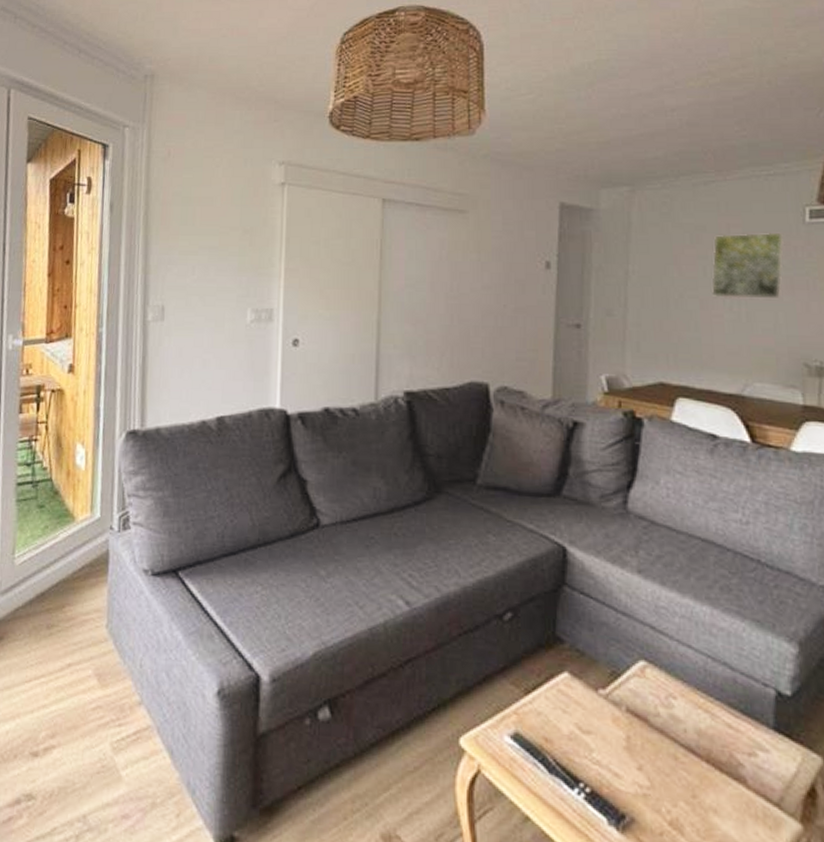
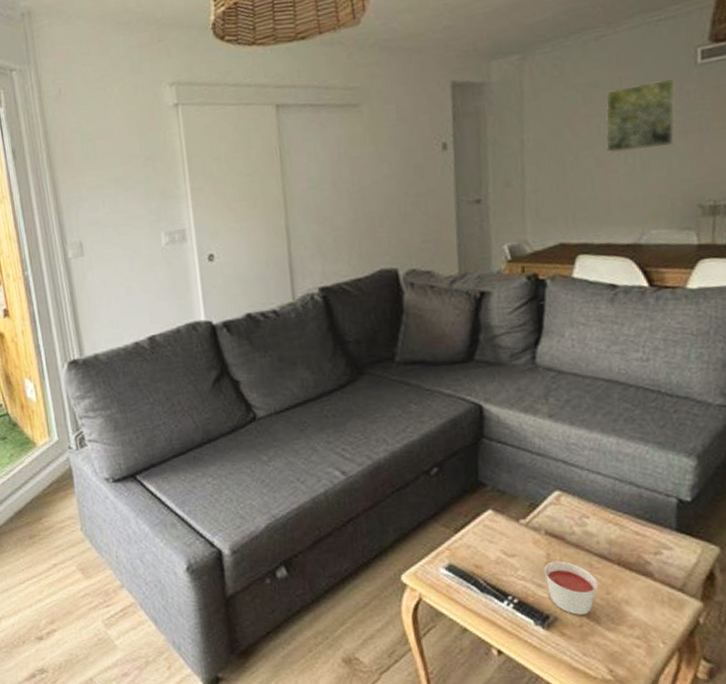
candle: none [622,746,683,820] -> present [543,561,598,615]

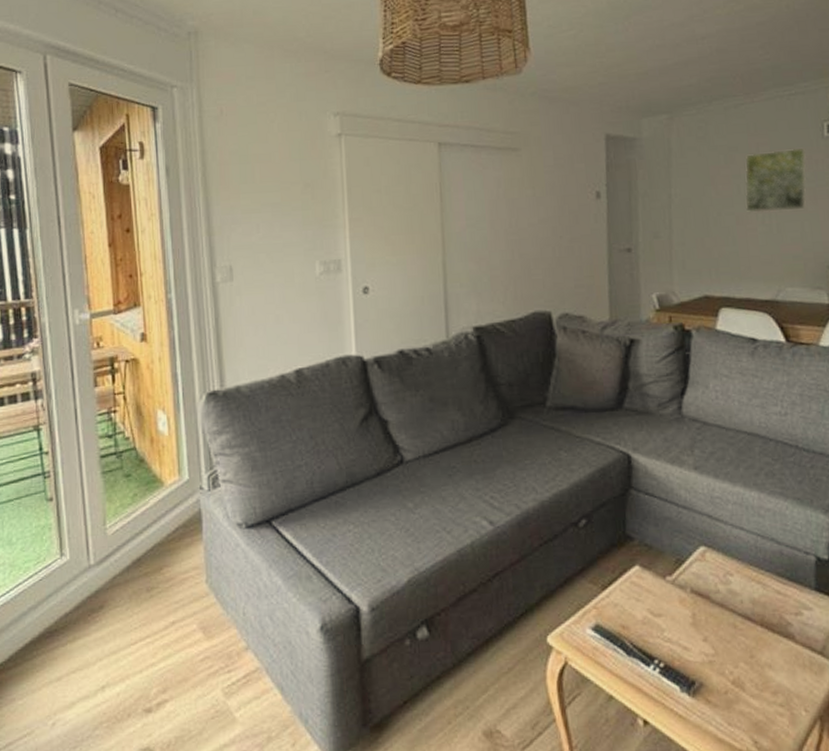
candle: present [543,561,598,615] -> none [689,621,742,681]

